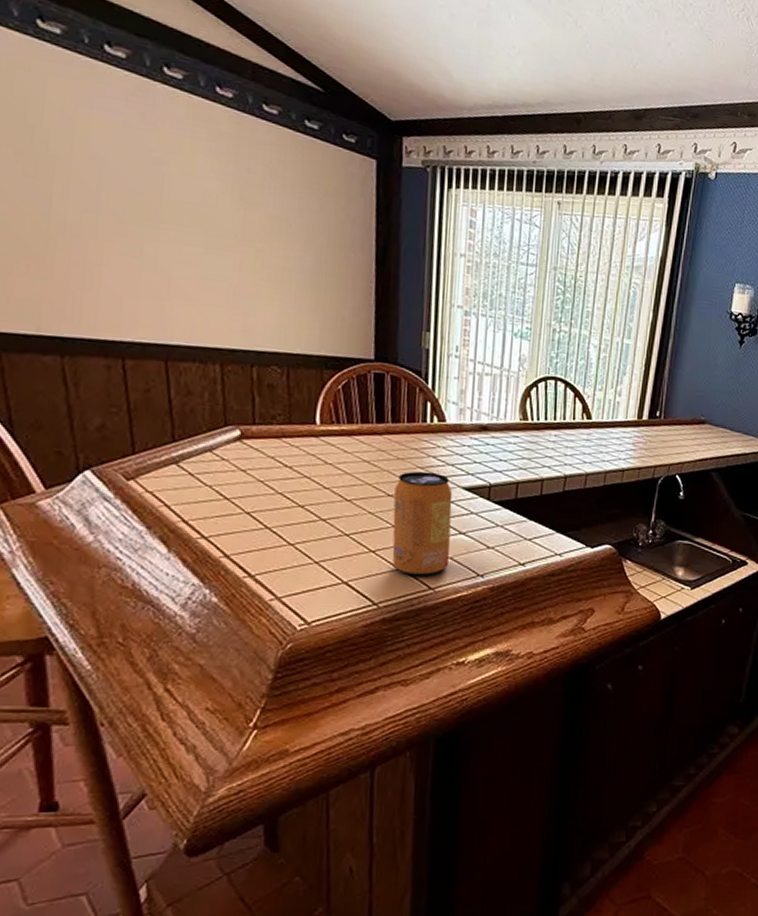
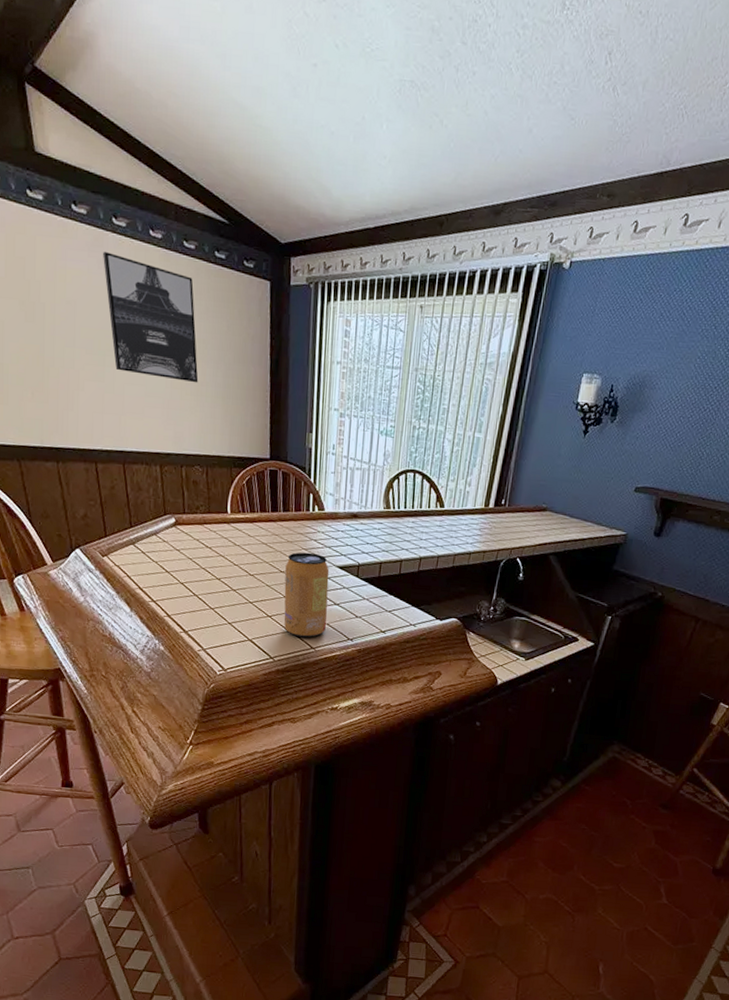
wall art: none [147,103,279,268] -> present [103,251,199,383]

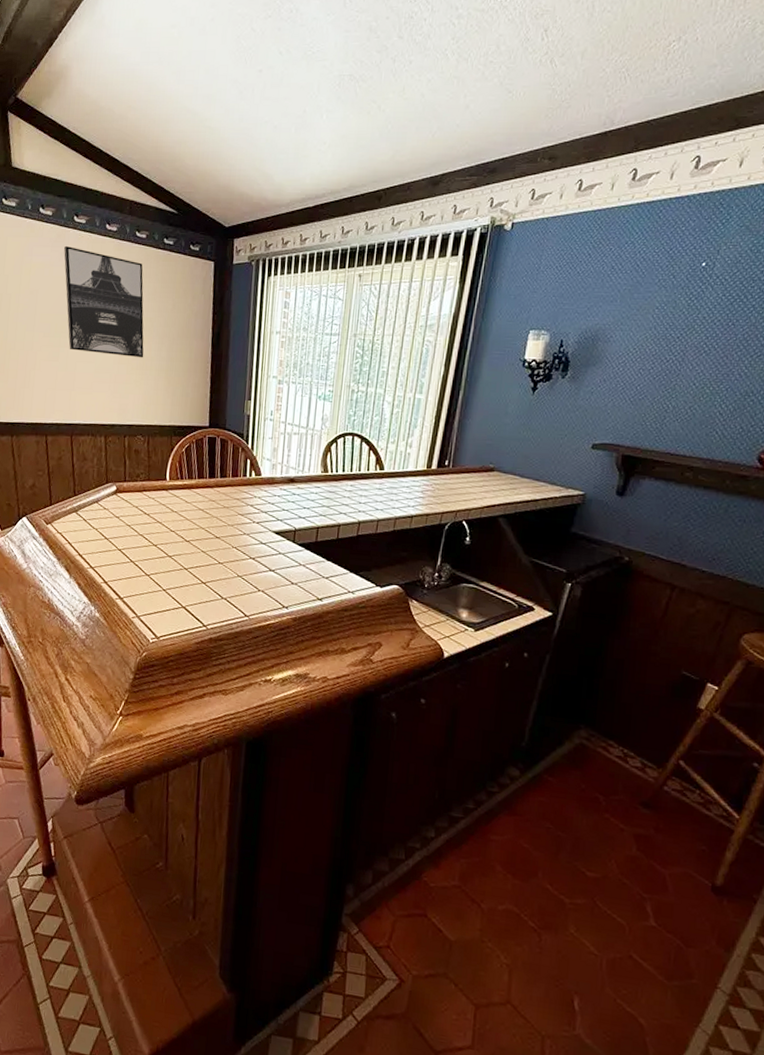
beverage can: present [284,552,330,638] -> none [218,517,265,606]

